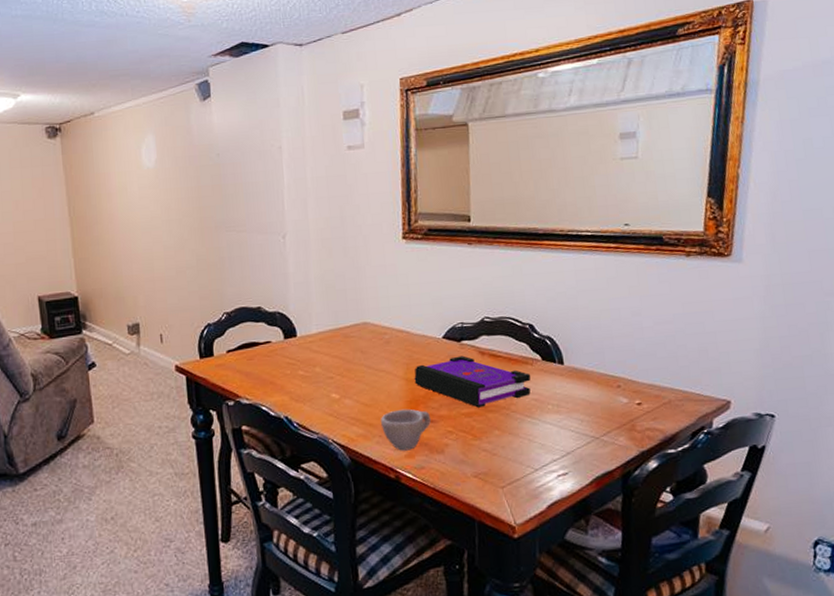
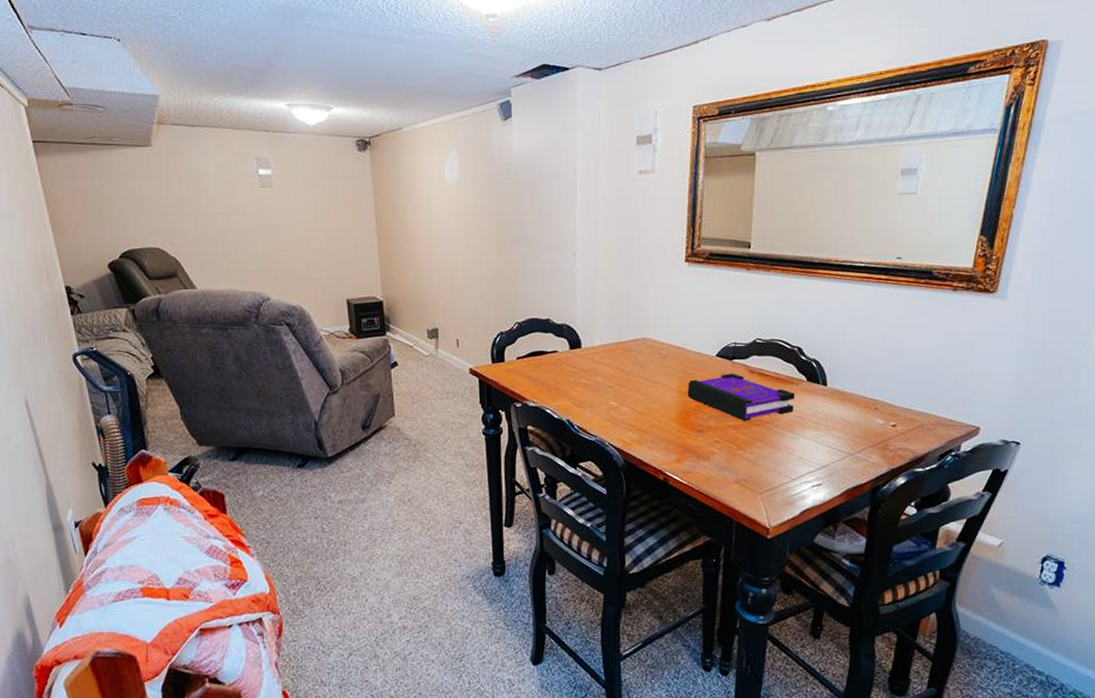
cup: present [381,409,432,451] -> none [654,418,700,456]

